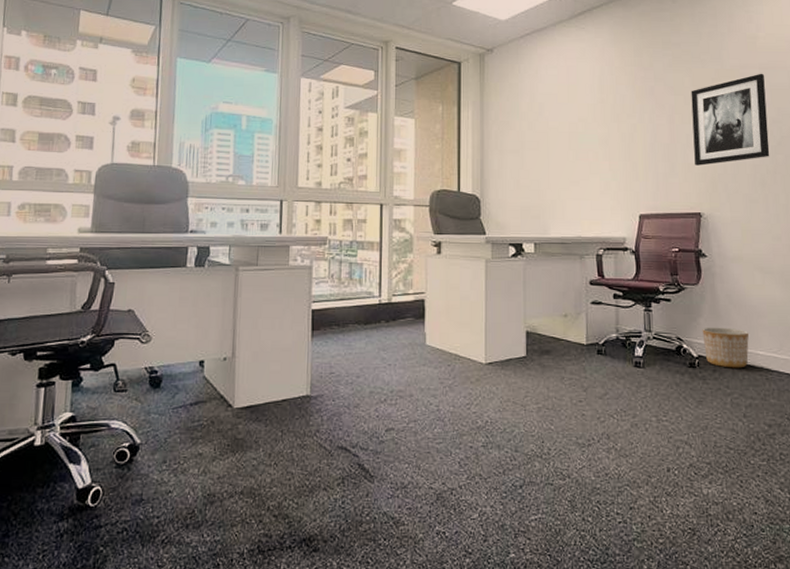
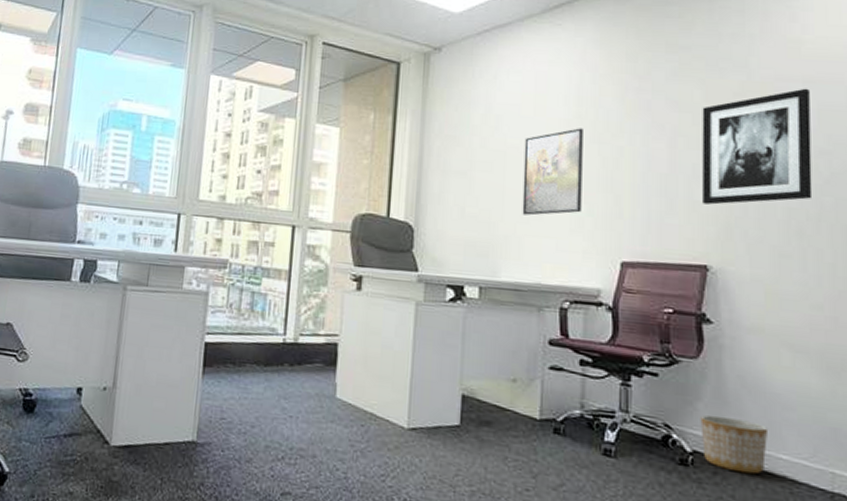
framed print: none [562,111,608,183] -> present [522,128,583,216]

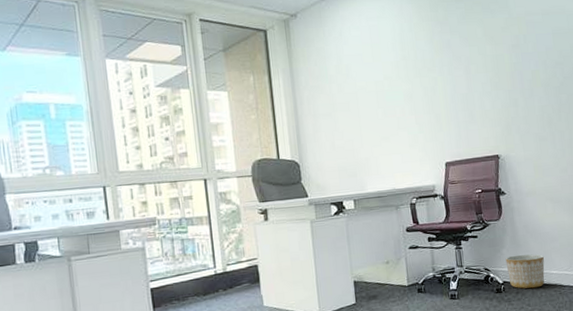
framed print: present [522,128,583,216] -> none [369,67,415,140]
wall art: present [702,88,813,205] -> none [483,19,555,112]

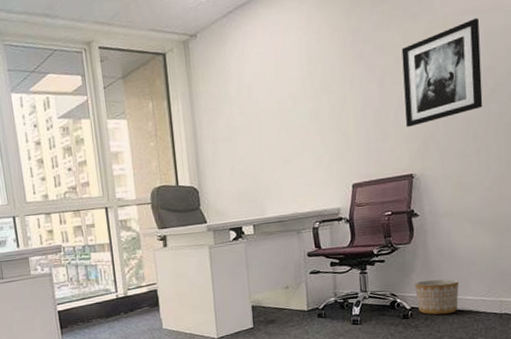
wall art: none [483,19,555,112] -> present [401,17,483,127]

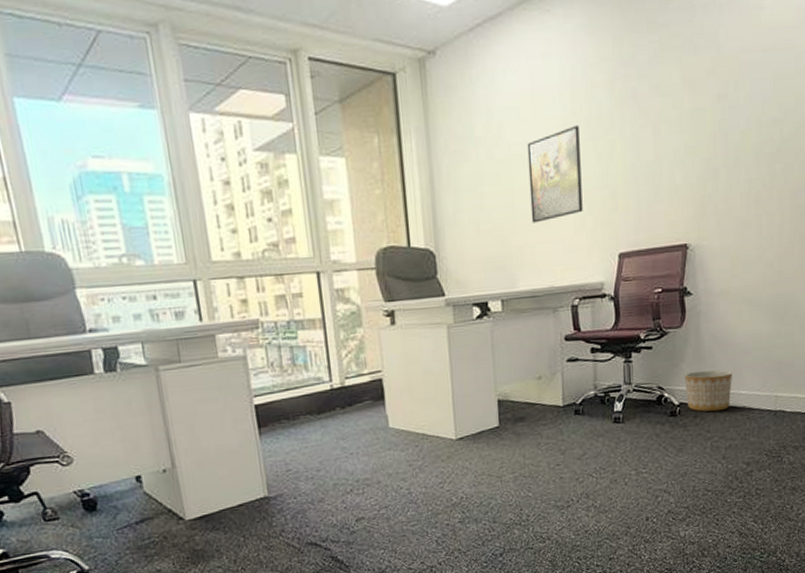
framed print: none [272,83,320,163] -> present [527,125,583,223]
wall art: present [401,17,483,127] -> none [680,57,768,187]

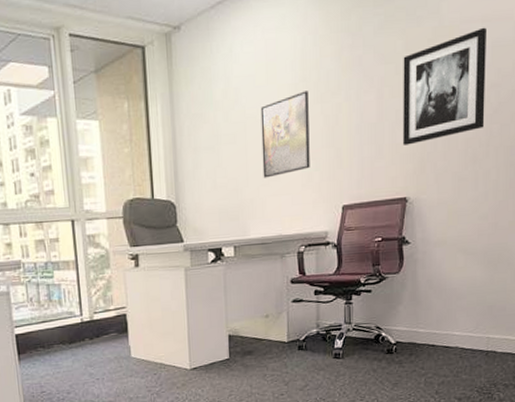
wall art: none [680,57,768,187] -> present [403,27,486,145]
planter: present [684,370,732,412] -> none [401,312,446,351]

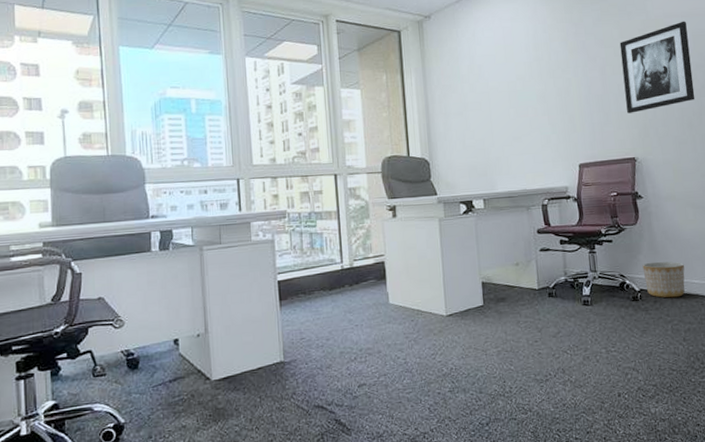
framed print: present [260,90,310,178] -> none [501,68,548,140]
planter: none [401,312,446,351] -> present [642,261,685,298]

